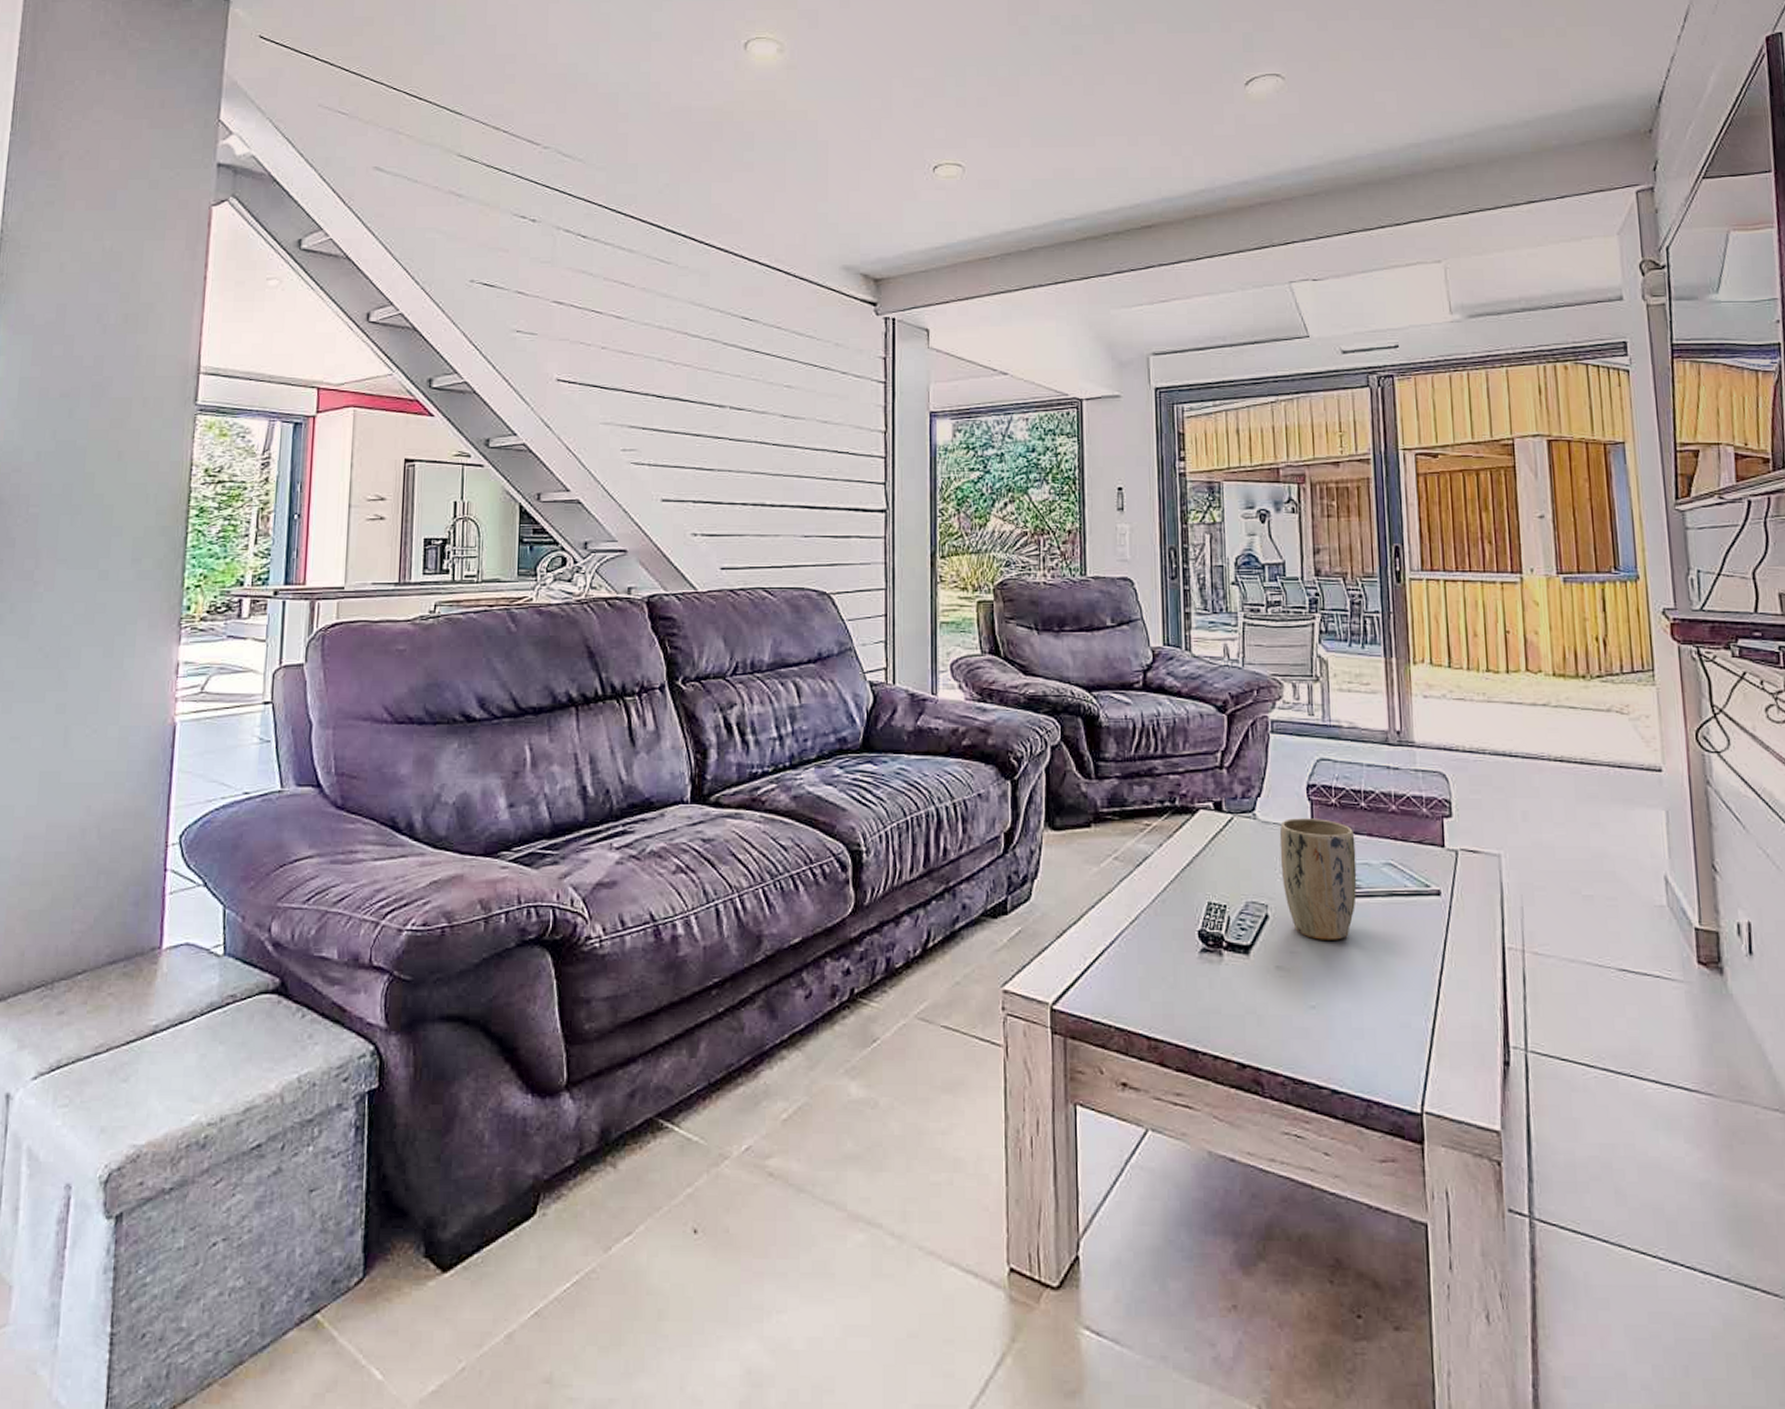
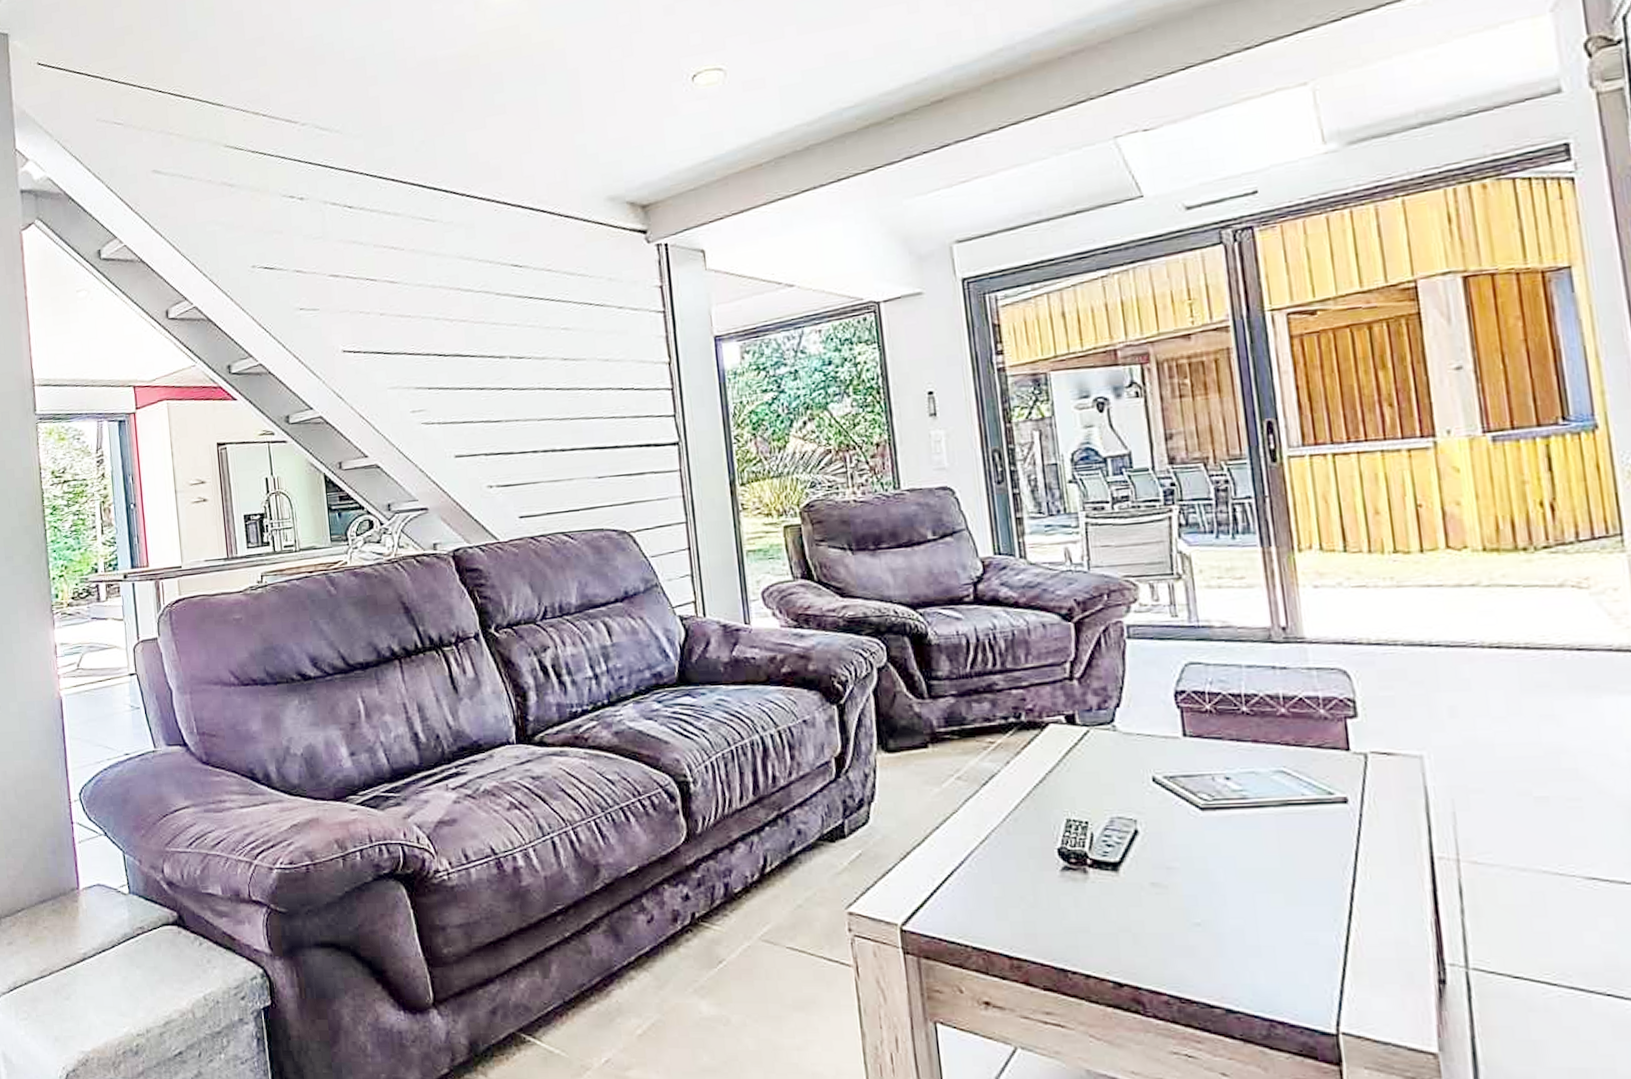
plant pot: present [1279,818,1357,940] -> none [1145,726,1243,855]

